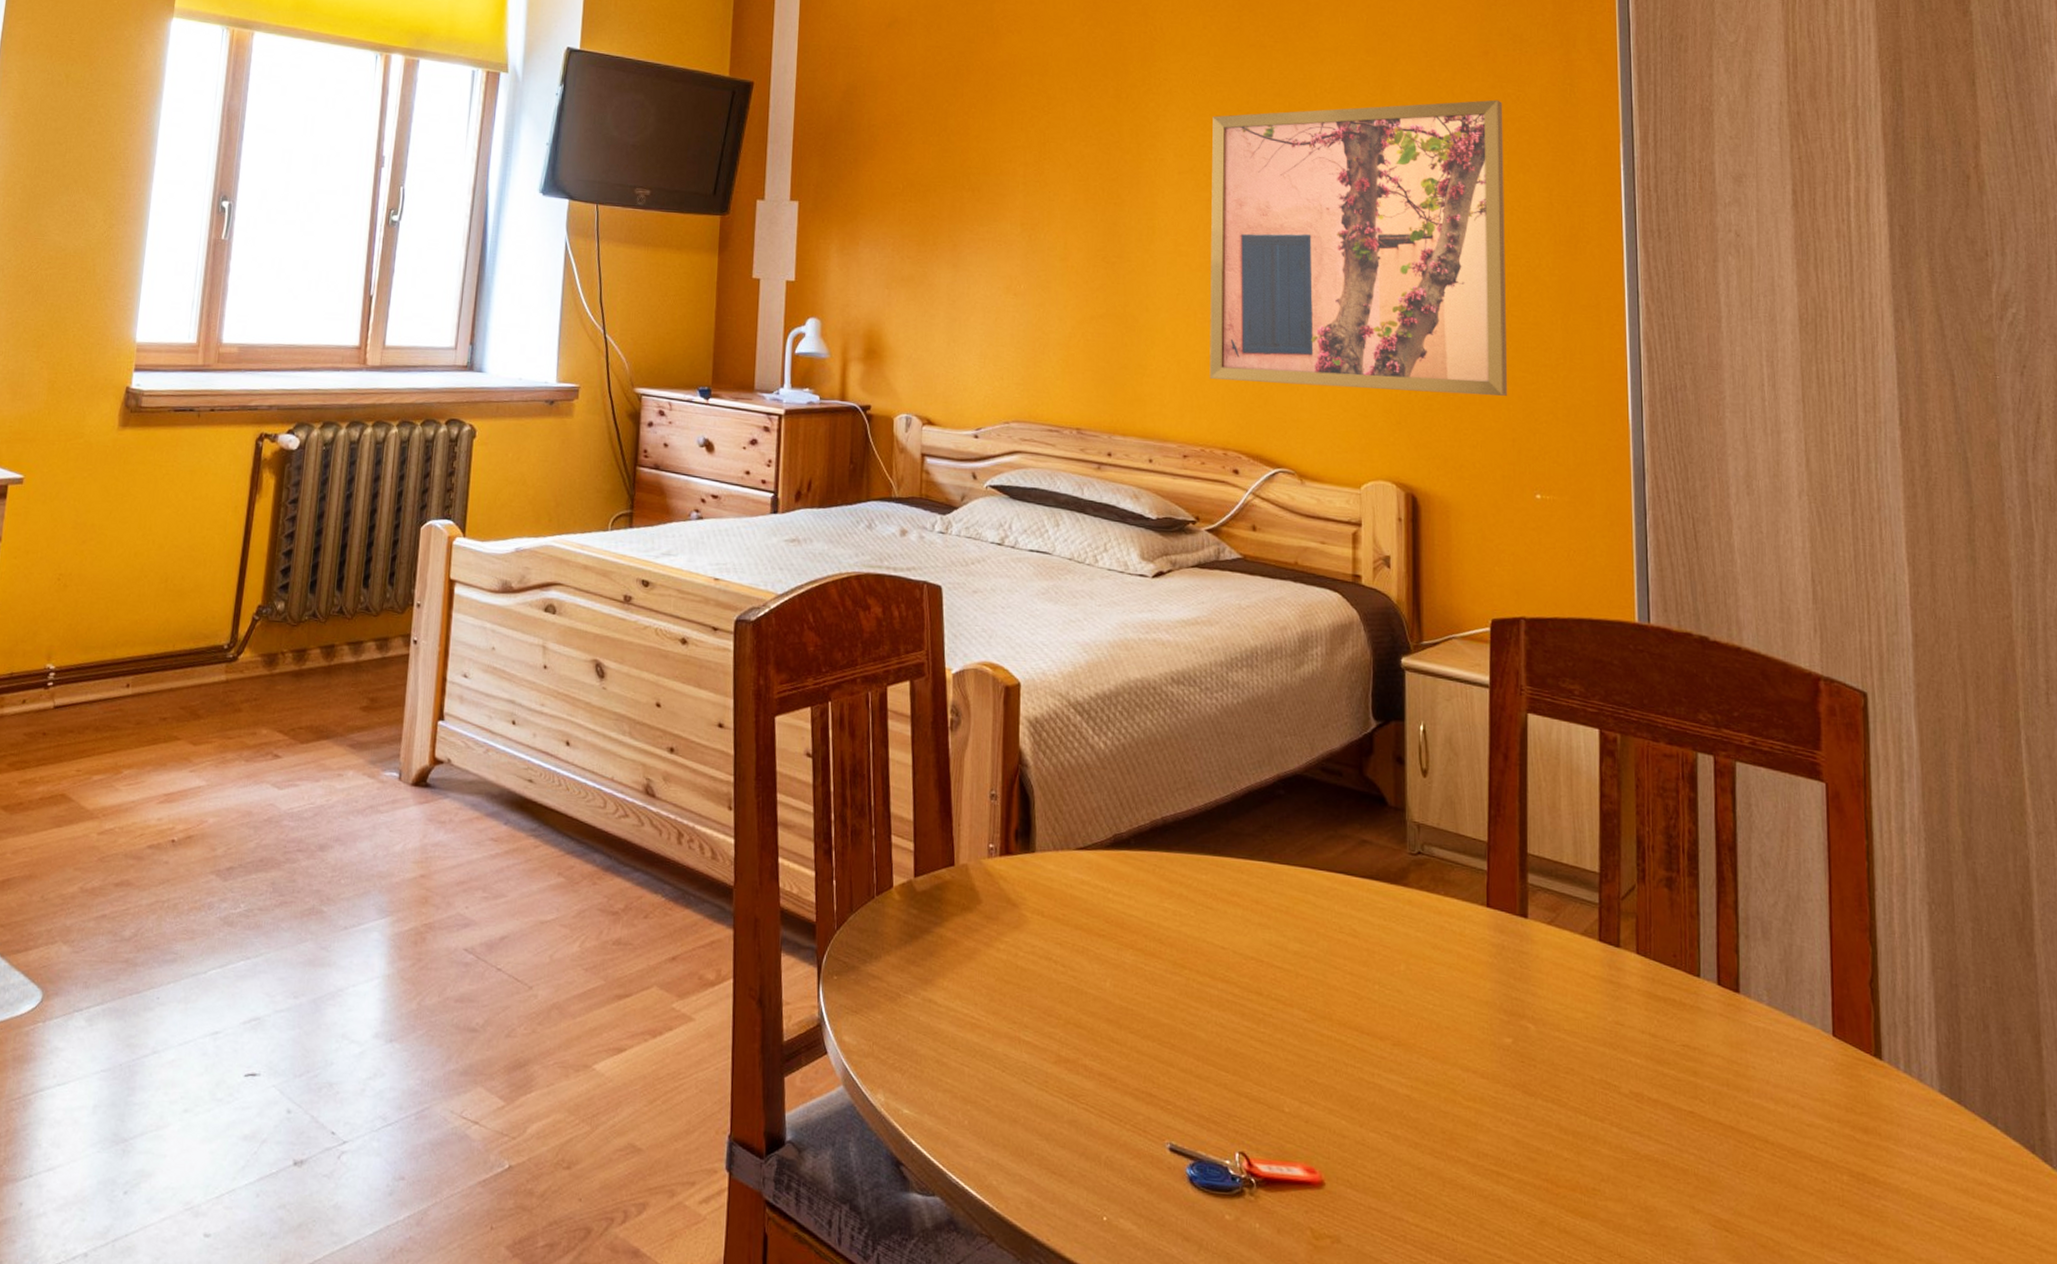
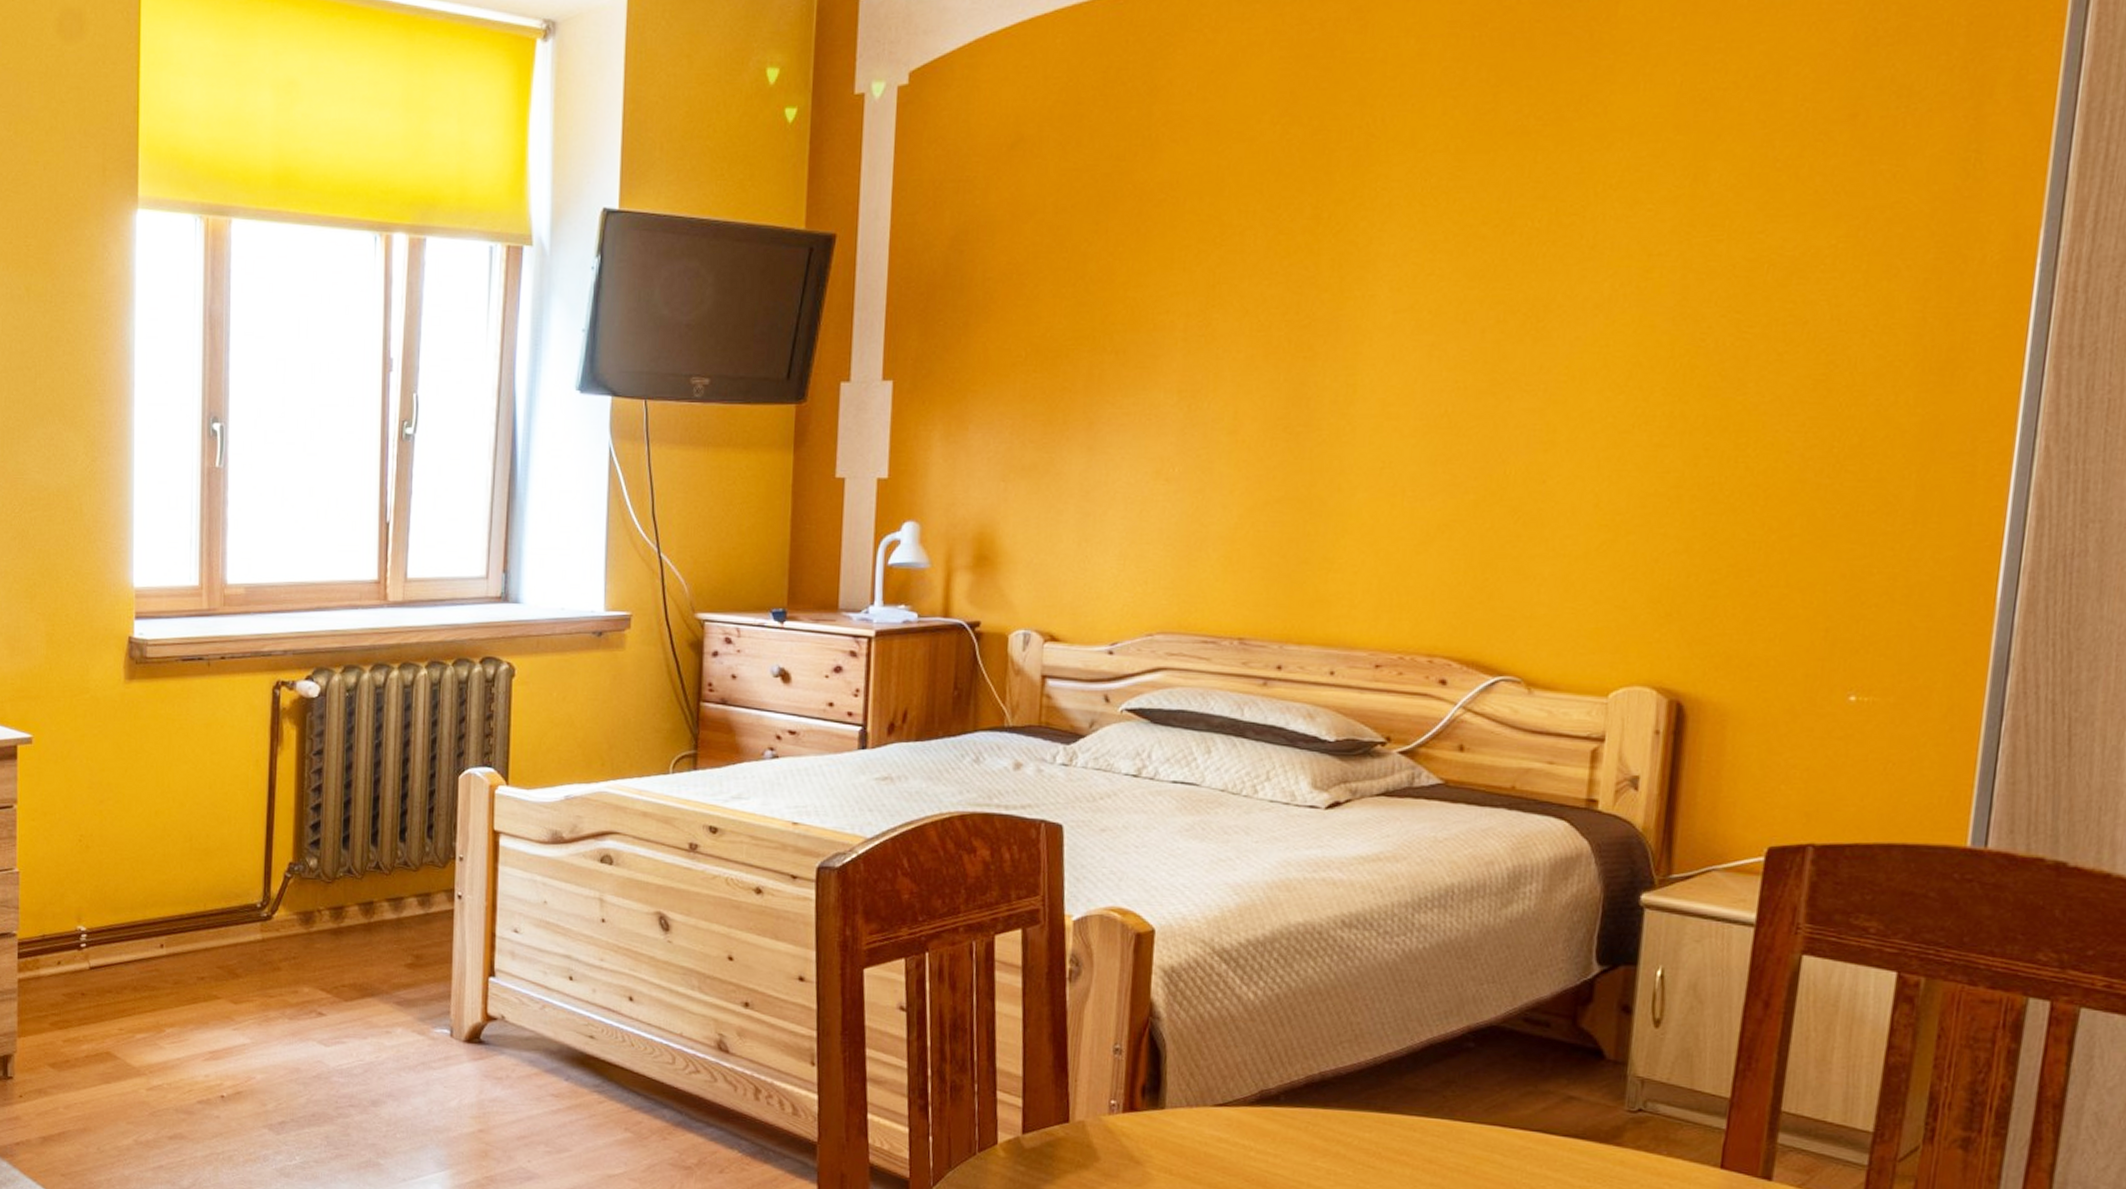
wall art: present [1209,99,1508,396] -> none [1416,181,1871,576]

